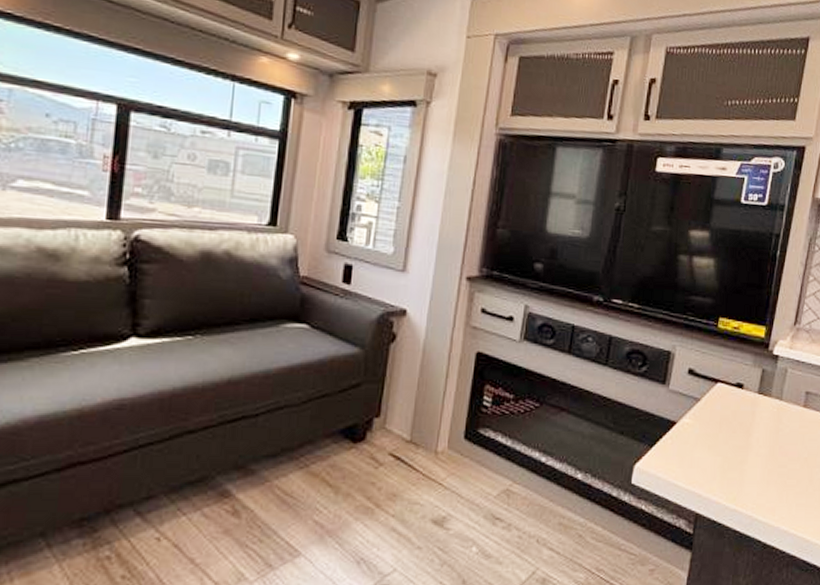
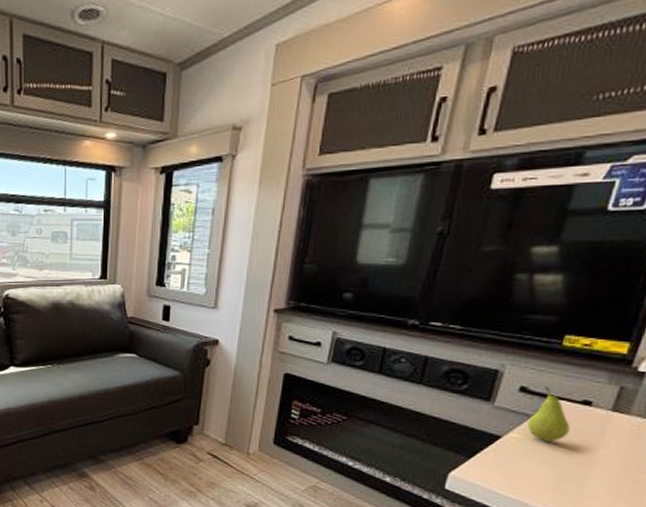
fruit: none [696,368,729,426] -> present [526,386,570,441]

